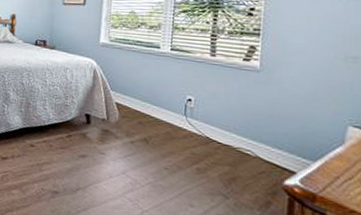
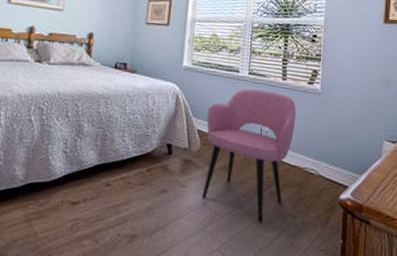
armchair: none [121,65,228,198] -> present [202,89,296,224]

